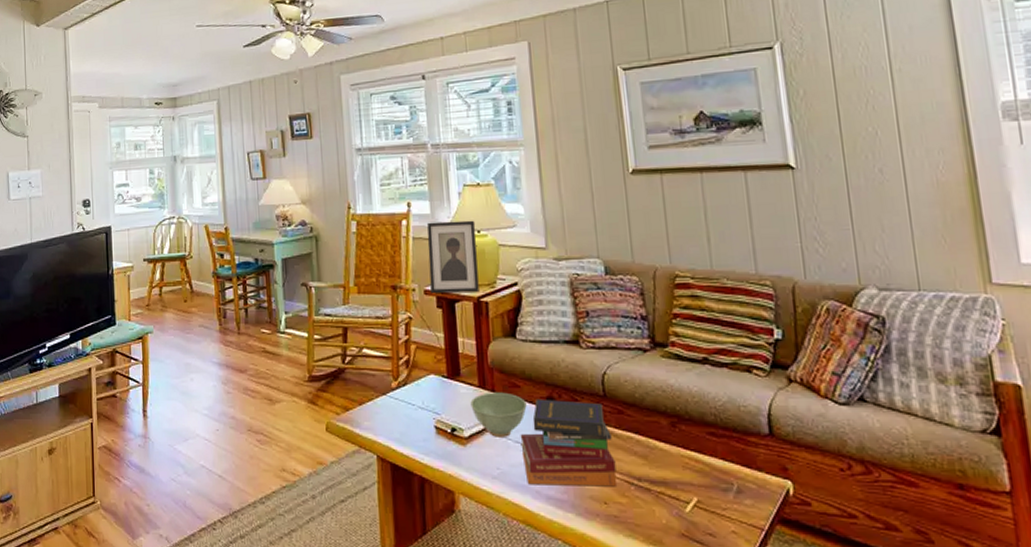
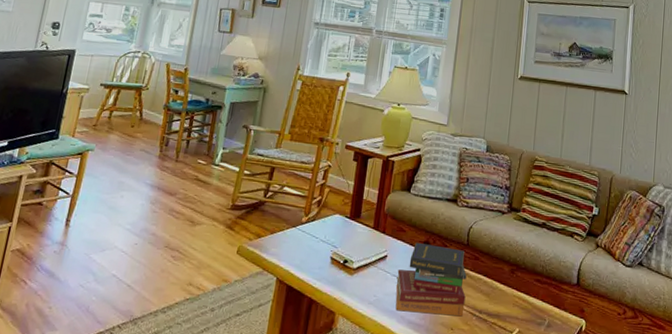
picture frame: present [427,220,479,293] -> none [351,91,398,152]
bowl: present [470,392,527,437] -> none [363,233,408,271]

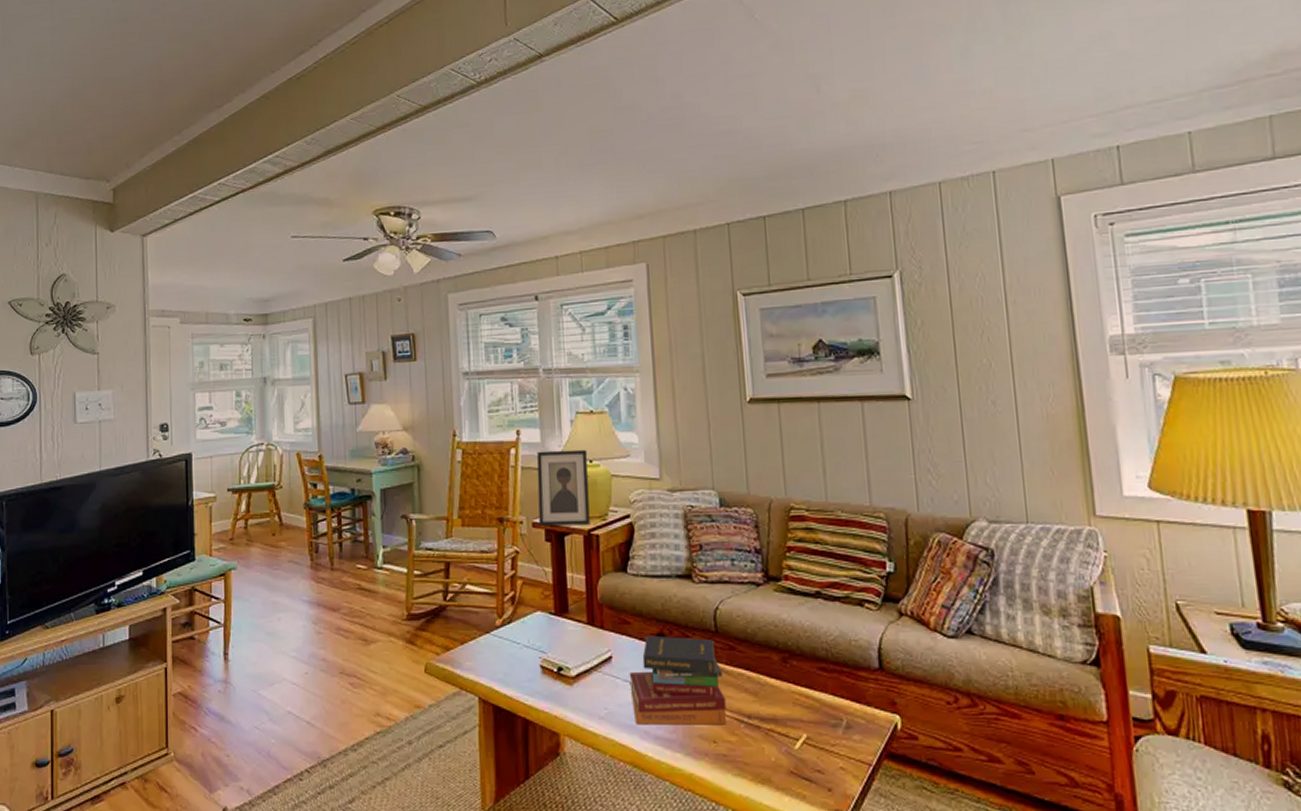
picture frame: none [351,91,398,152] -> present [536,449,590,526]

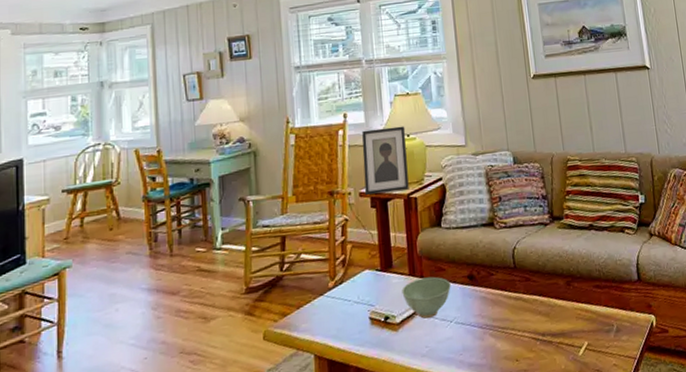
bowl: none [578,629,637,676] -> present [402,276,451,319]
books: present [629,635,727,725] -> none [445,274,526,357]

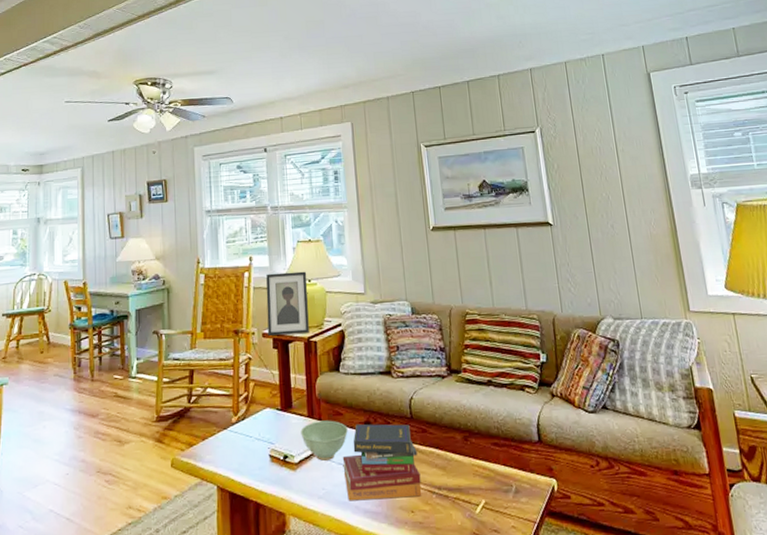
books: none [445,274,526,357] -> present [342,423,422,501]

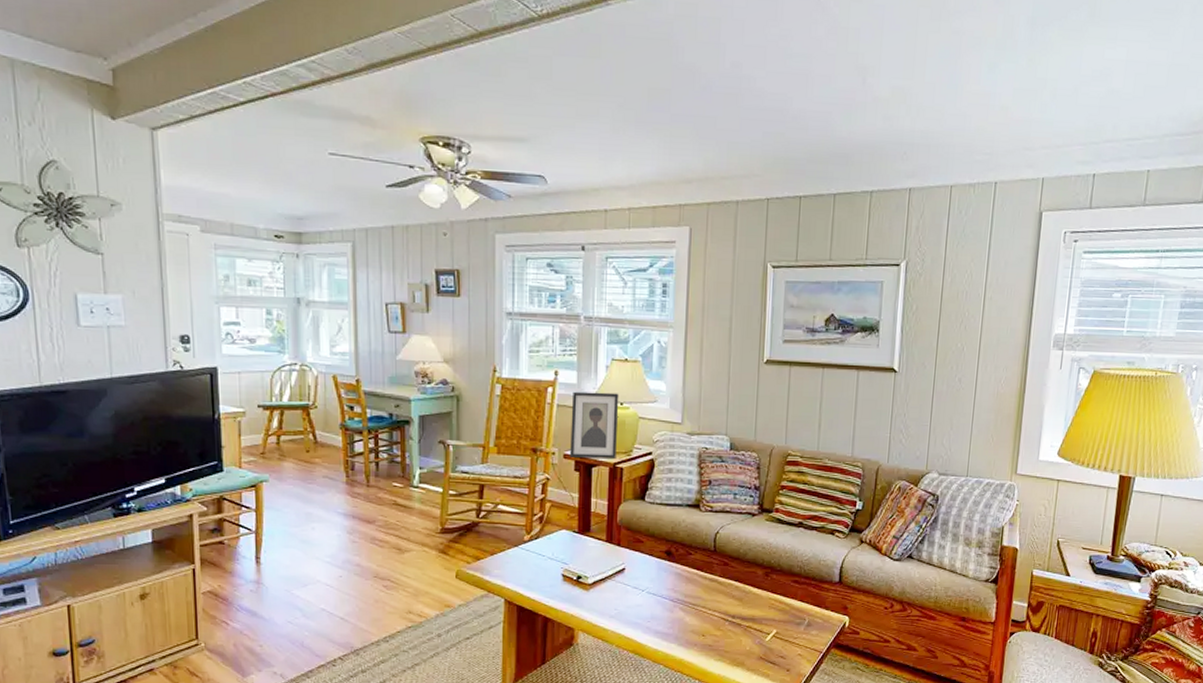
bowl: present [300,420,348,461] -> none [597,546,647,584]
books: present [342,423,422,501] -> none [638,552,716,623]

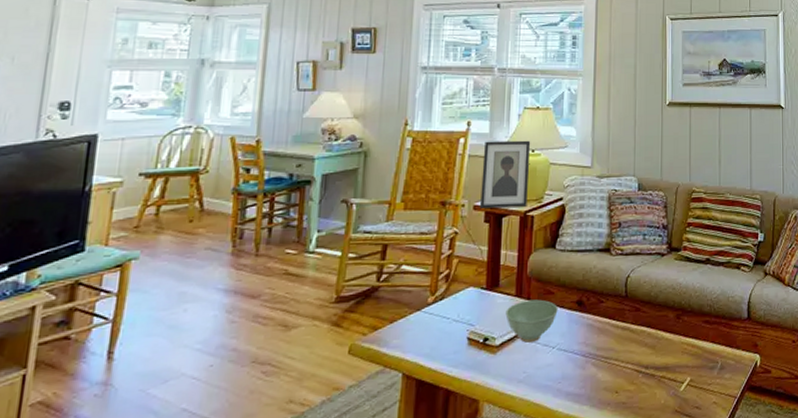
bowl: none [597,546,647,584] -> present [505,299,558,343]

